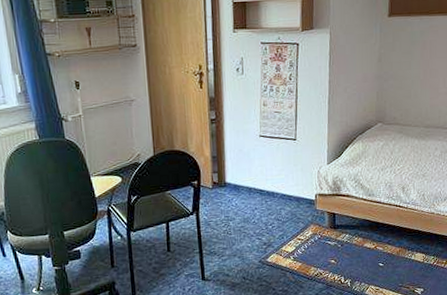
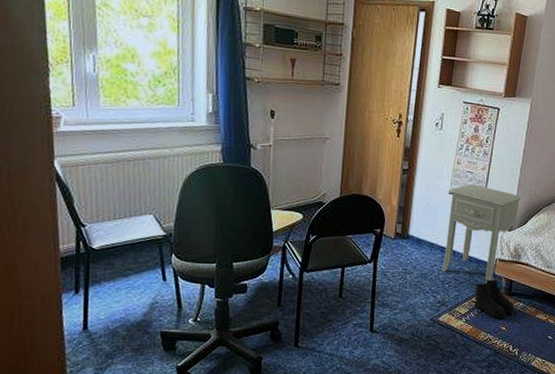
nightstand: none [259,123,334,219] -> present [441,184,523,283]
boots: none [298,214,342,252] -> present [474,279,515,318]

